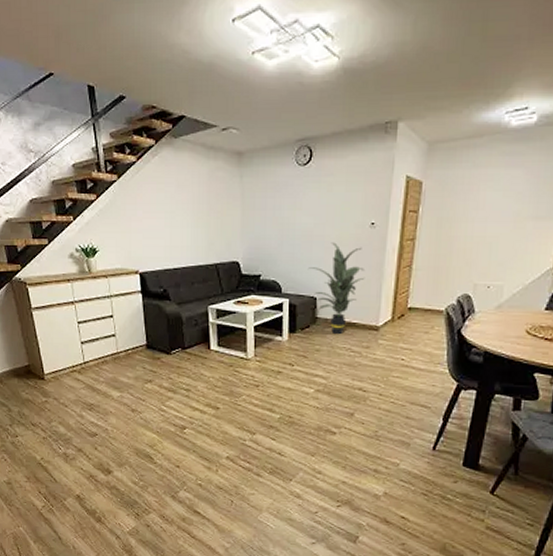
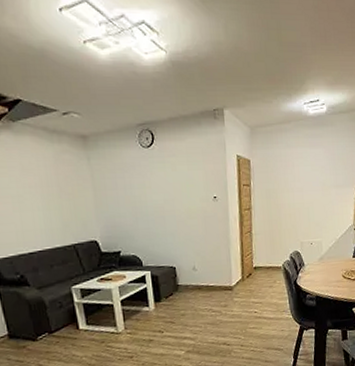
indoor plant: present [309,242,364,335] -> none [165,216,214,299]

